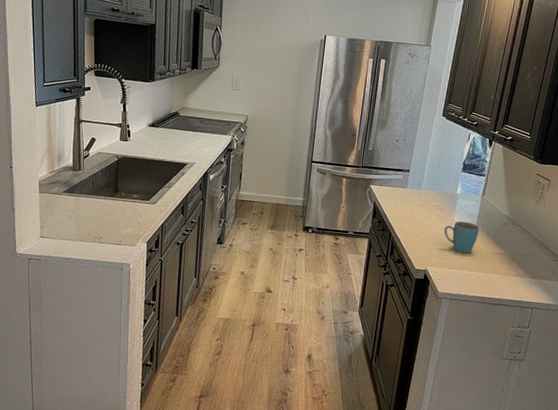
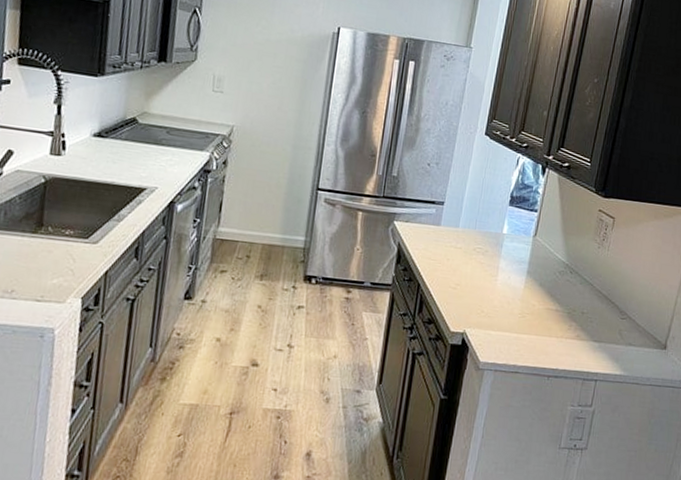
mug: present [444,221,480,254] -> none [487,268,531,311]

